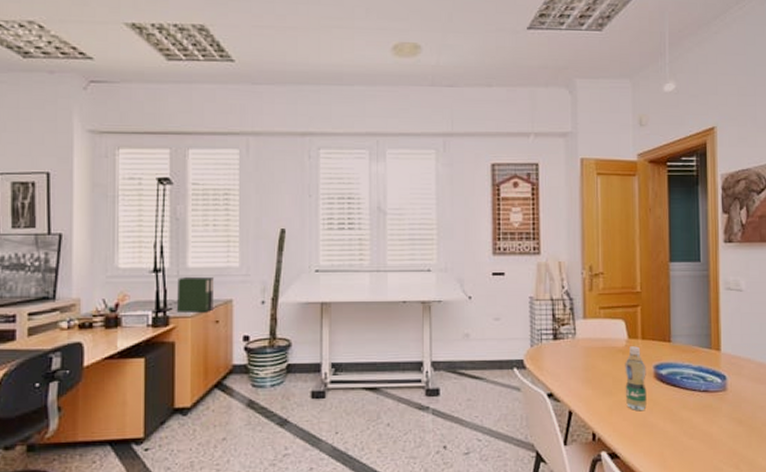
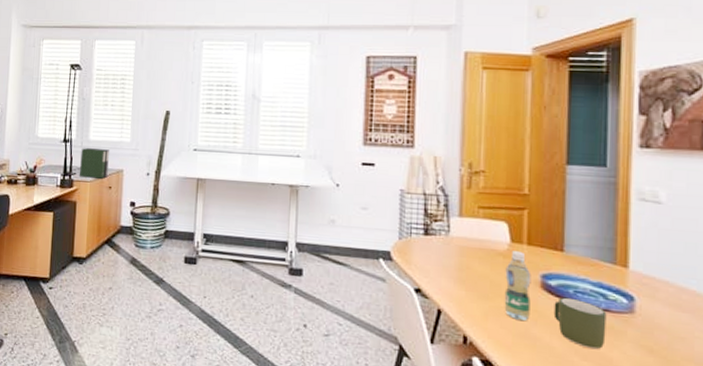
mug: none [665,384,707,428] -> present [553,297,607,350]

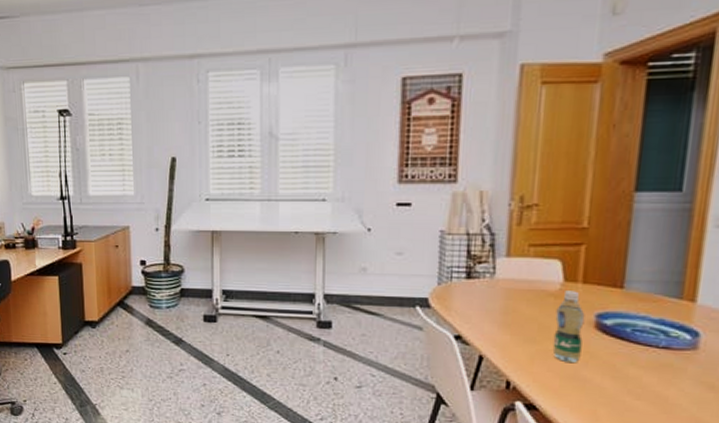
binder: present [80,147,109,179] -> none [81,203,113,237]
mug: present [553,297,607,350] -> none [607,336,667,389]

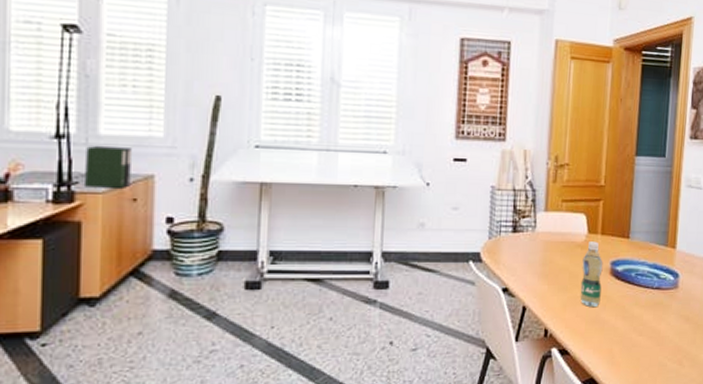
binder: none [81,203,113,237] -> present [85,145,131,188]

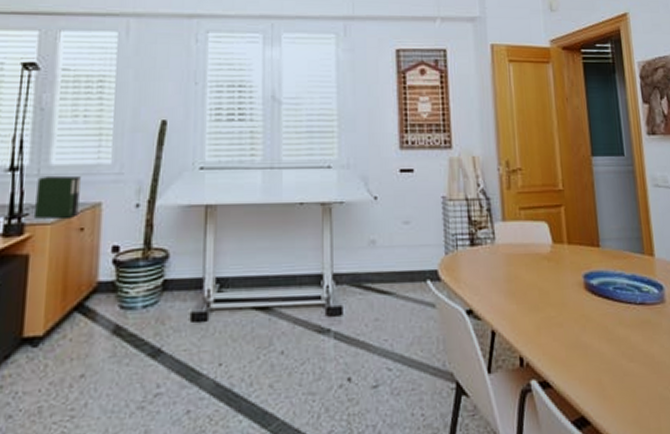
bottle: present [580,241,603,308] -> none [551,252,579,330]

